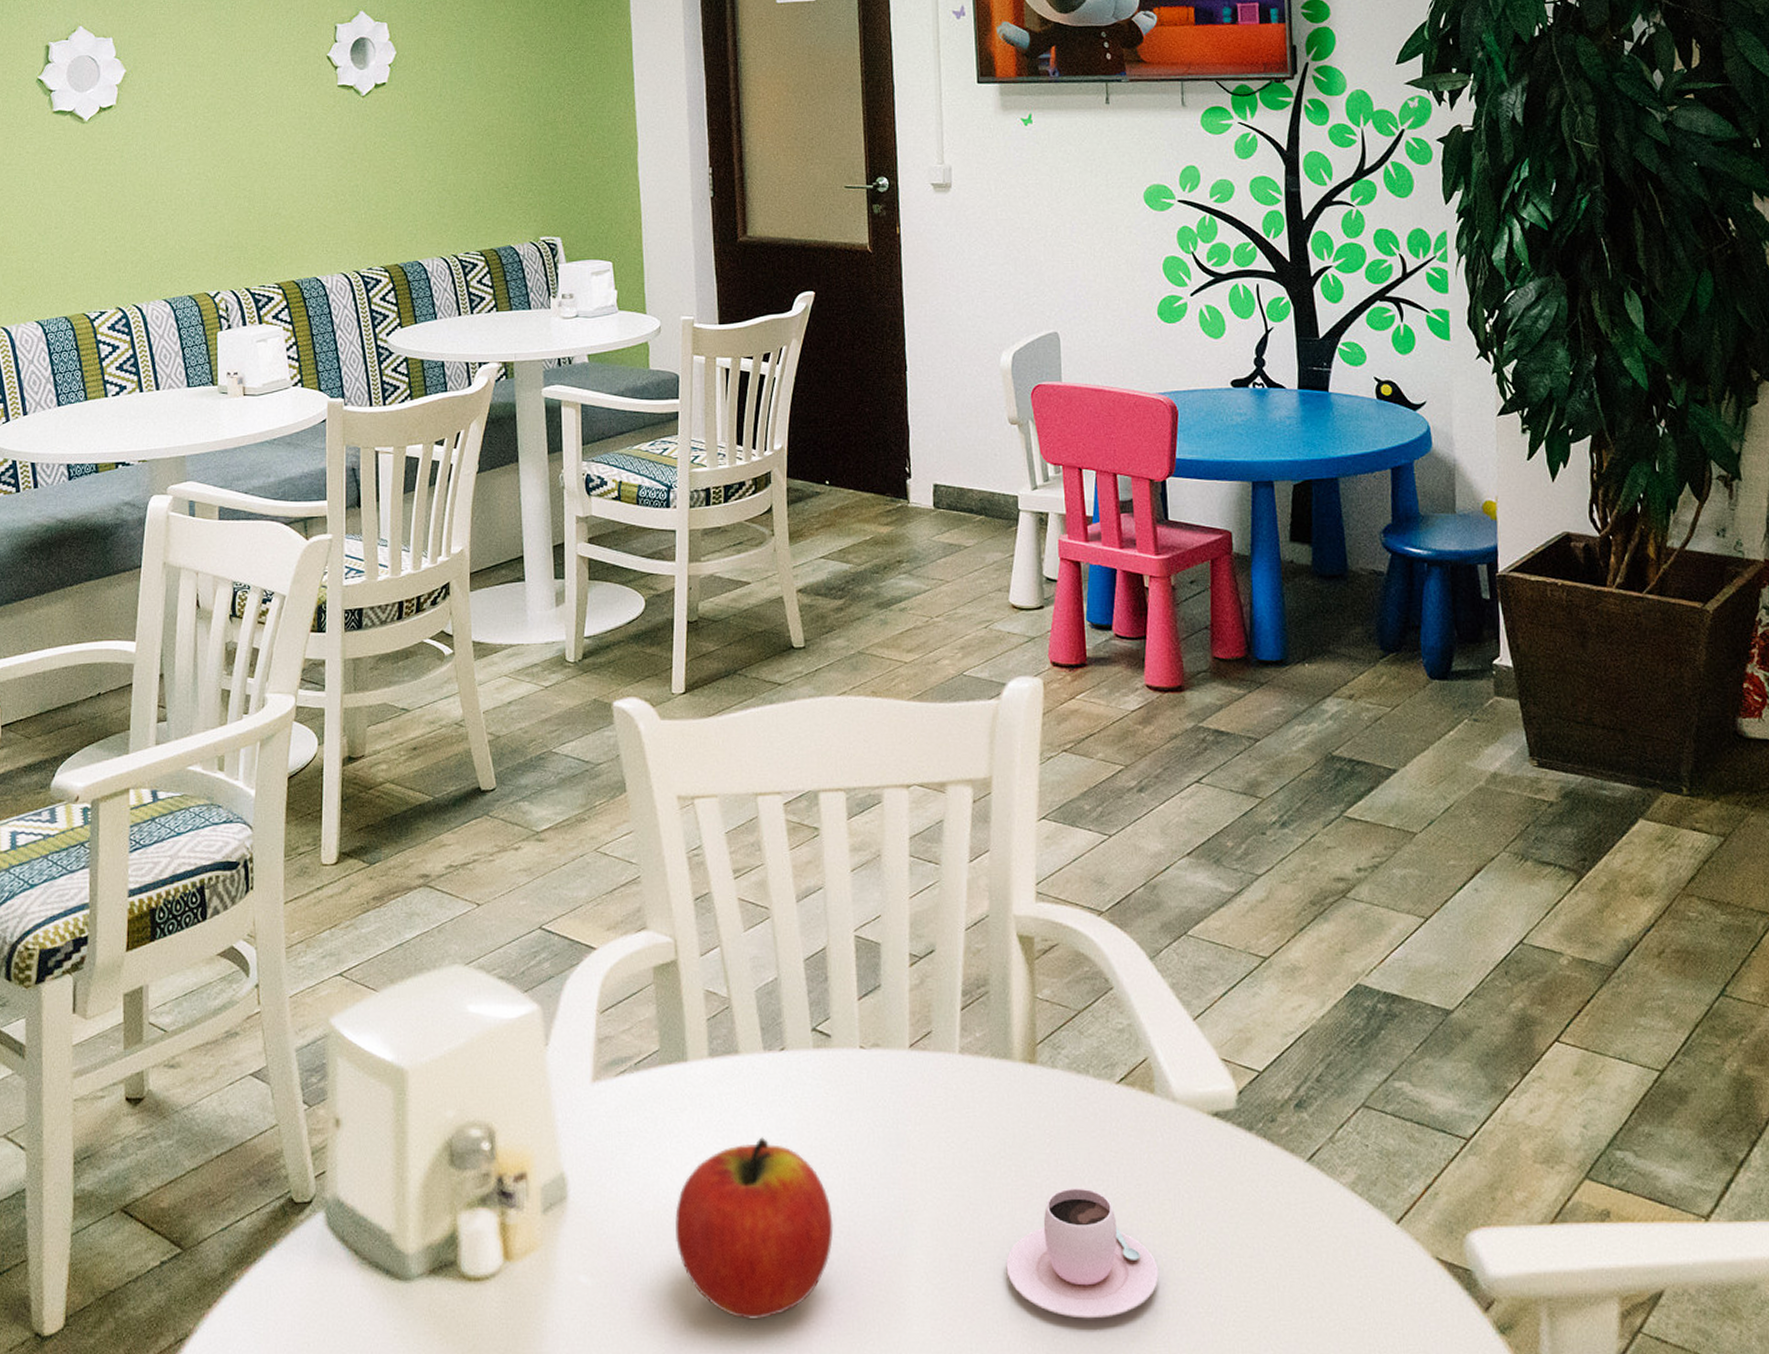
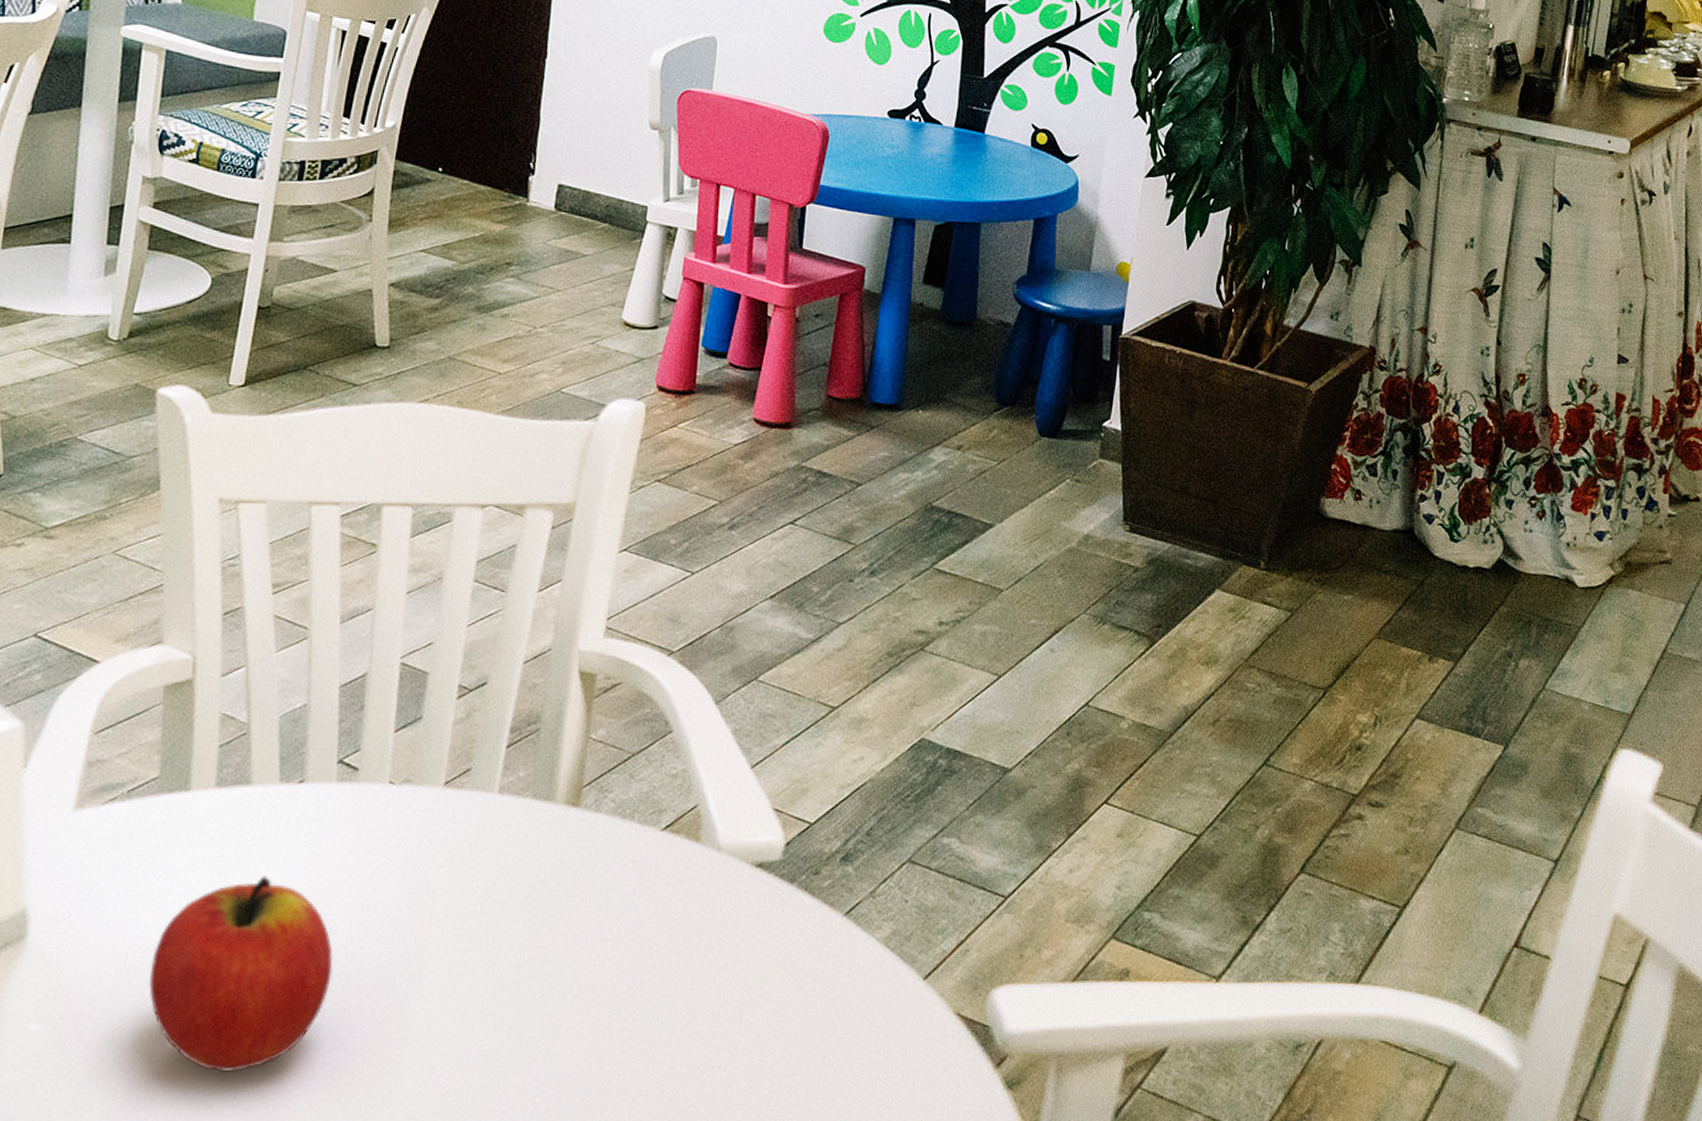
teacup: present [1006,1188,1159,1319] -> none [515,937,677,1073]

